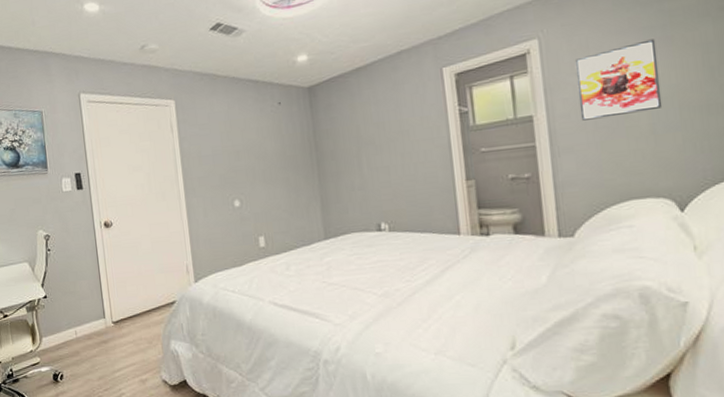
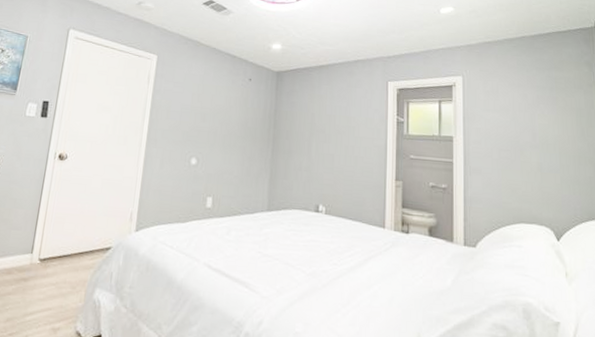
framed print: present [574,39,663,121] -> none [487,96,548,152]

